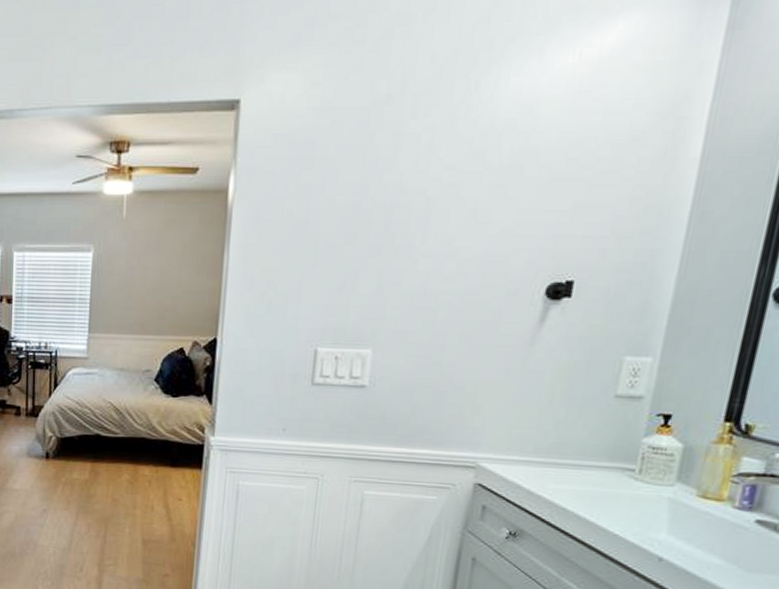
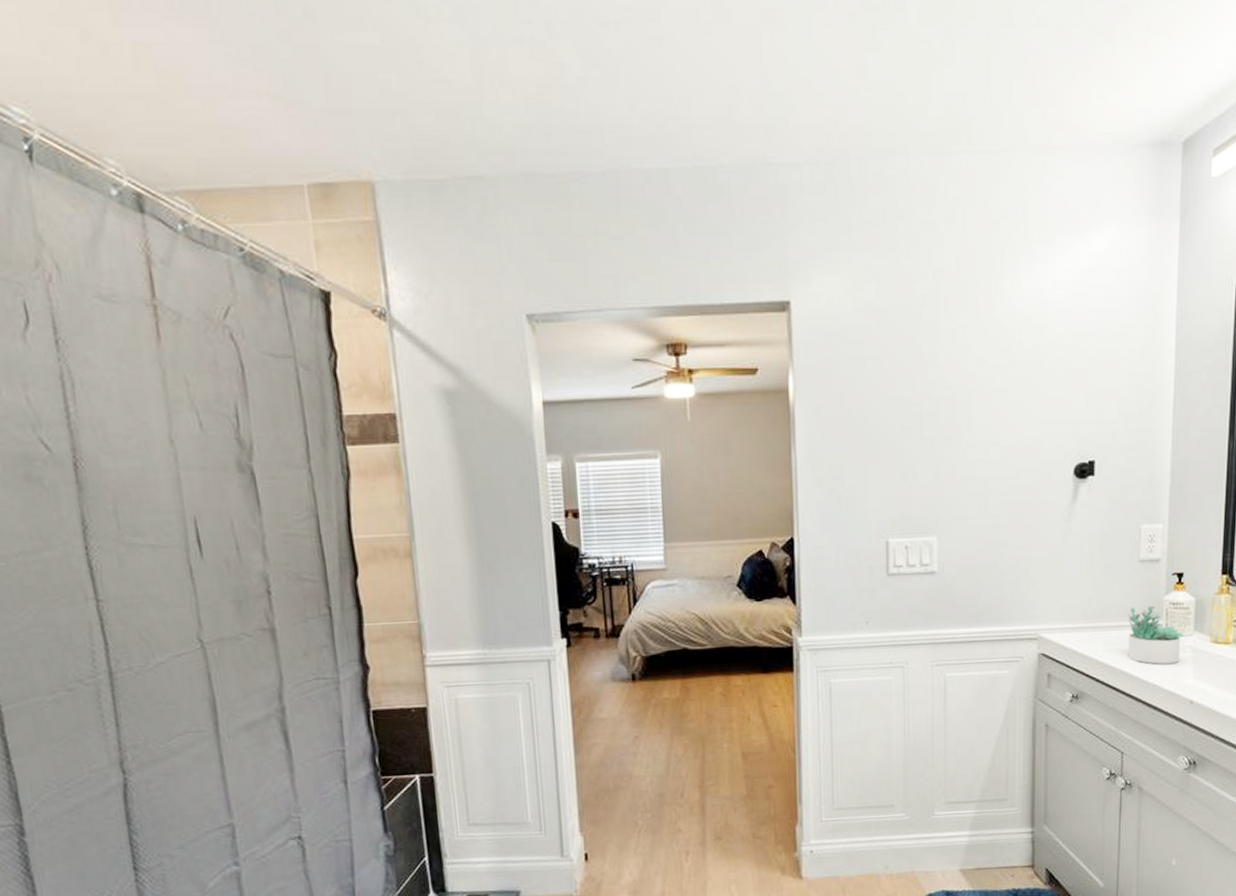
succulent plant: none [584,446,663,515] -> present [1128,605,1185,665]

